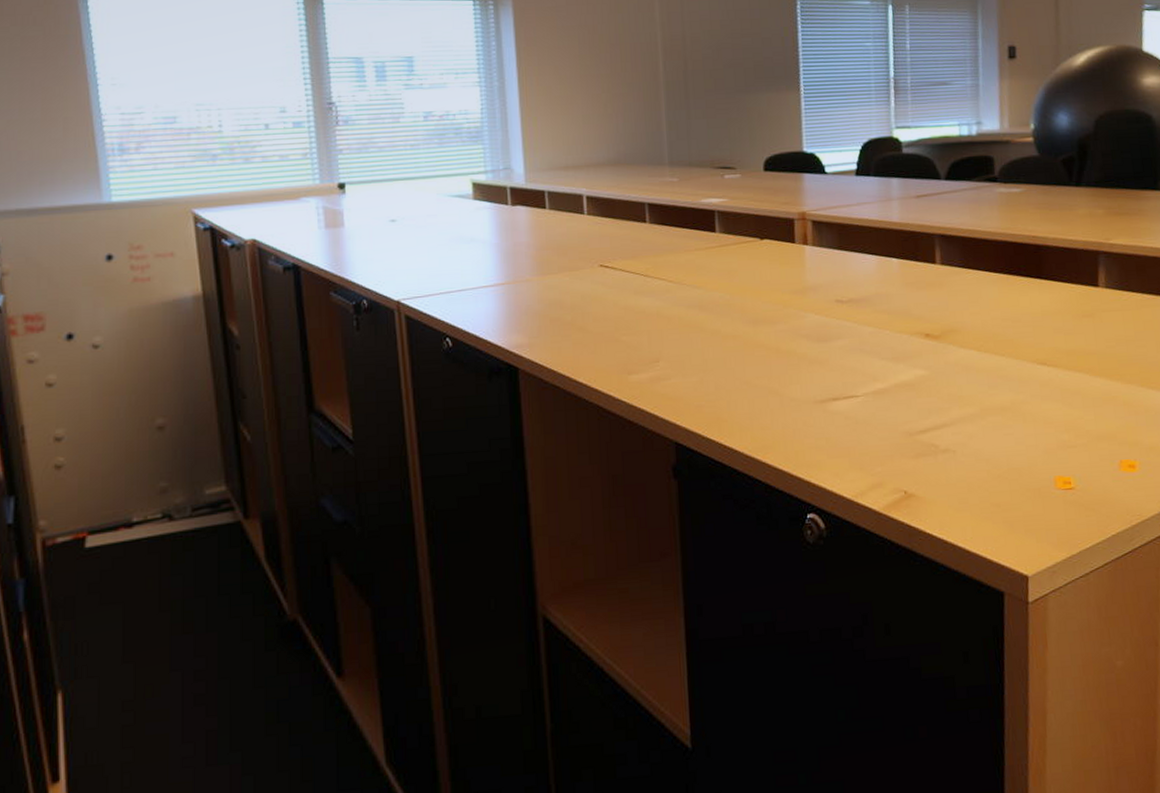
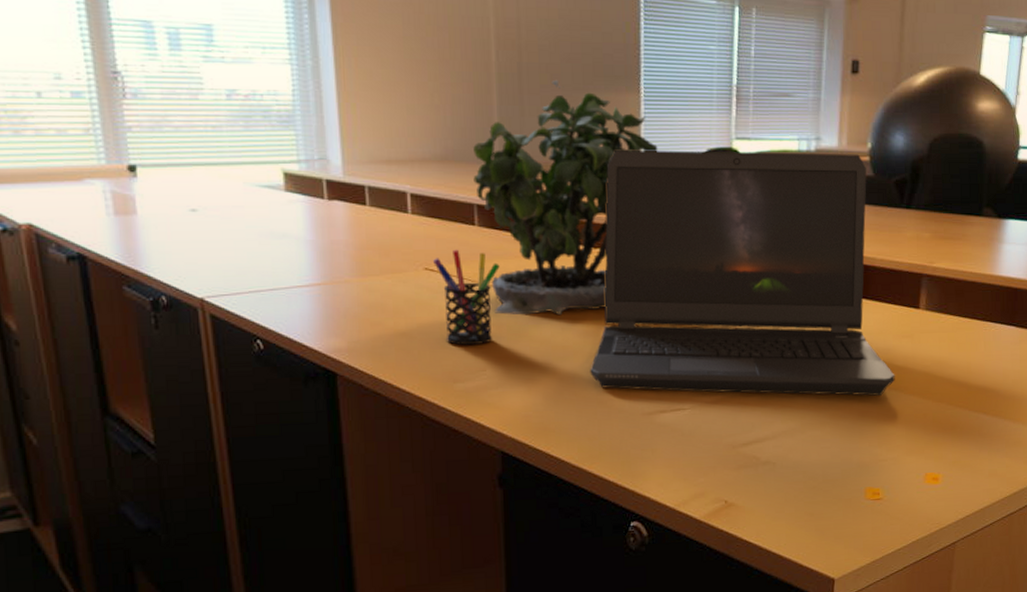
pen holder: none [608,246,670,338] -> present [433,249,500,346]
potted plant: none [644,83,820,307] -> present [473,79,658,316]
laptop computer: none [760,135,1079,379] -> present [590,149,895,396]

